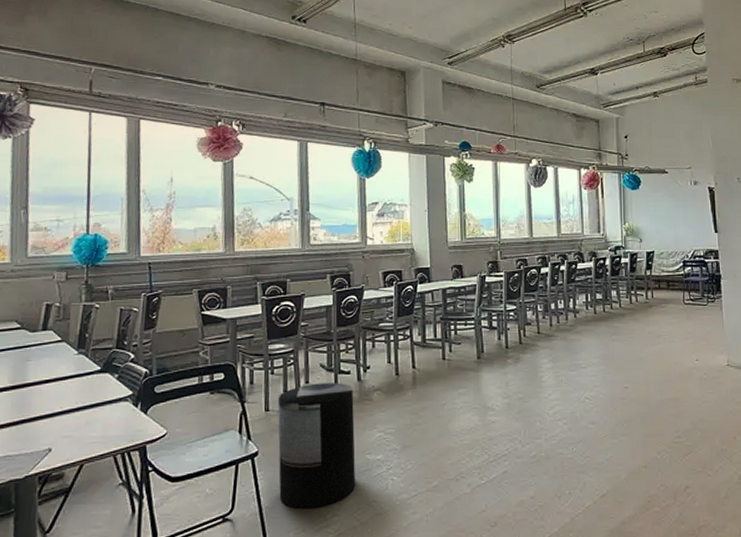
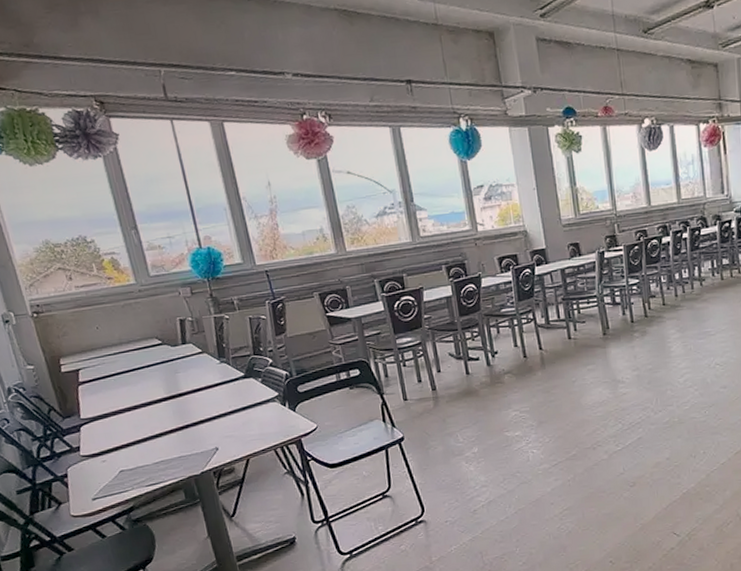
trash can: present [278,383,356,509] -> none [414,369,499,483]

